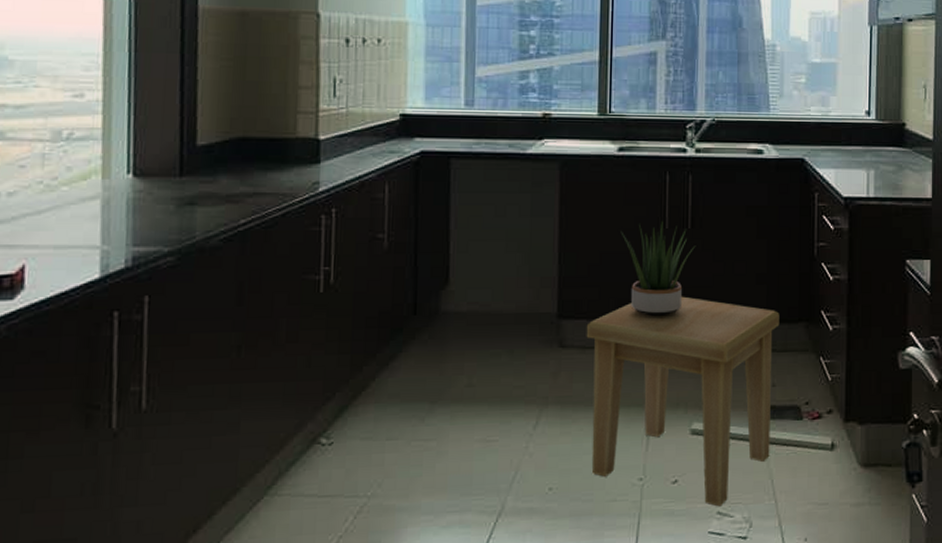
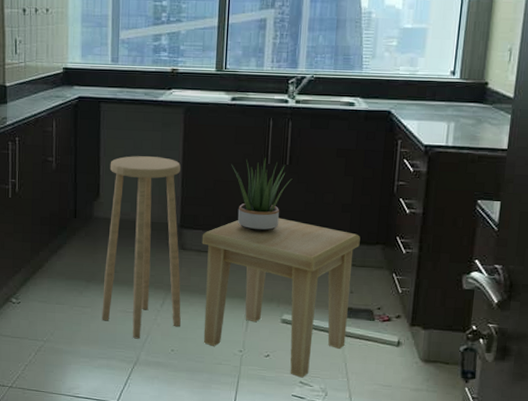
stool: none [452,226,561,479] -> present [102,156,181,339]

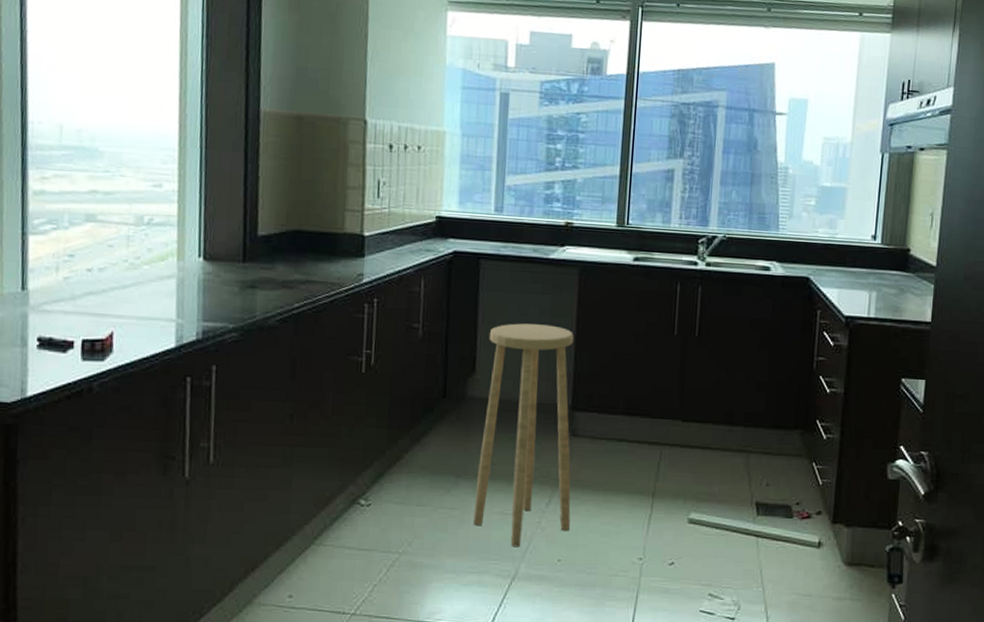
side table: present [201,218,360,378] -> none [596,398,777,589]
potted plant: present [231,158,293,232] -> none [632,328,702,415]

